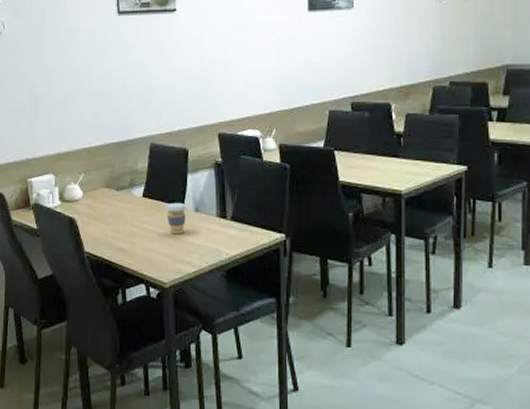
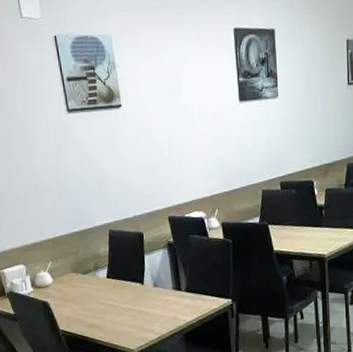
coffee cup: present [165,202,187,235] -> none [127,280,147,308]

